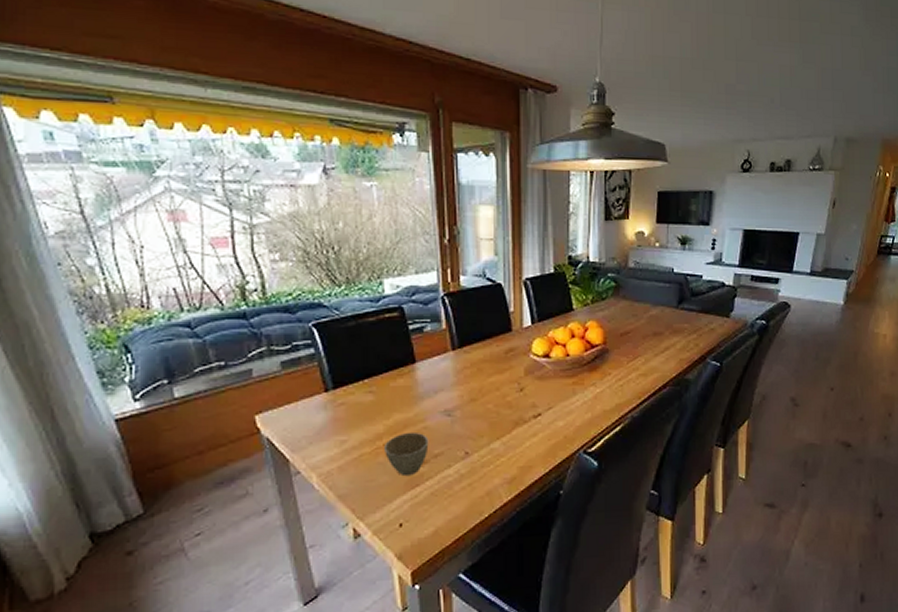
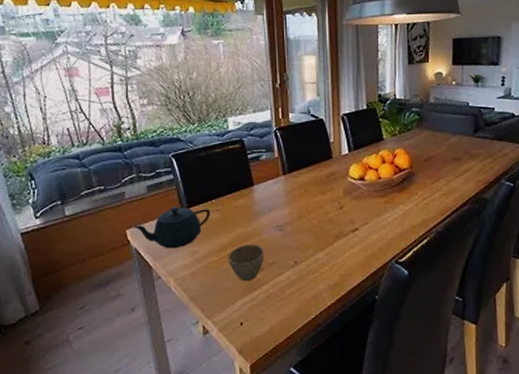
teapot: none [263,388,362,439] -> present [133,207,210,249]

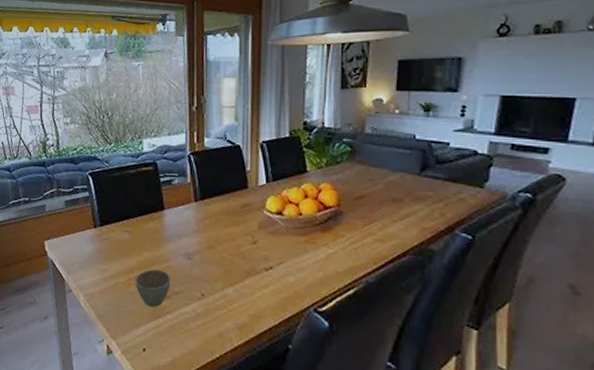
teapot: present [133,207,210,249] -> none [50,224,121,265]

